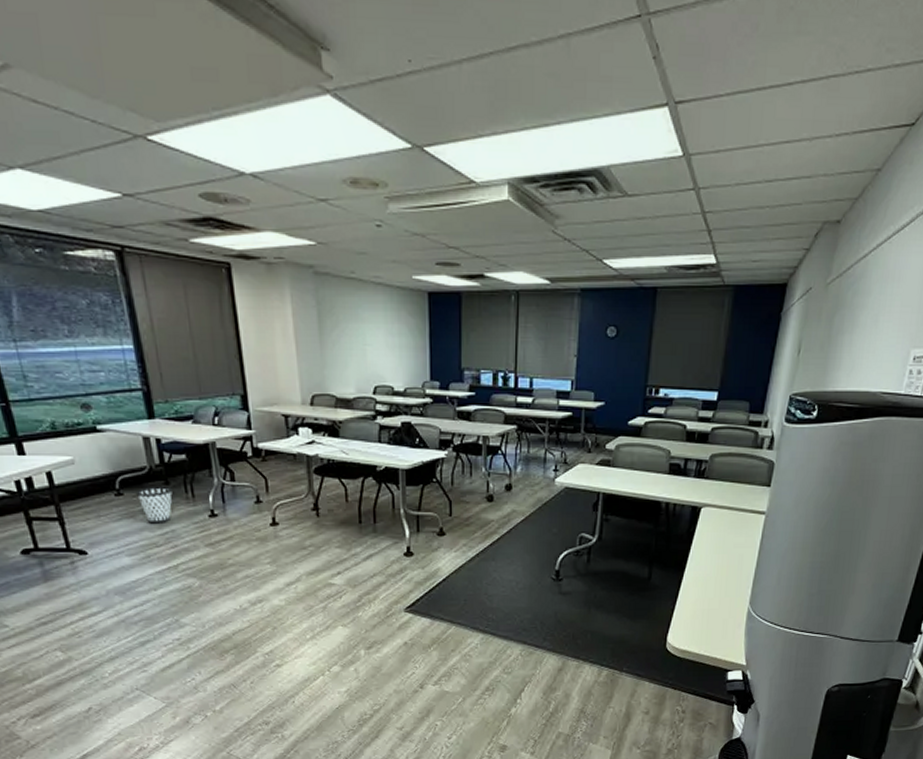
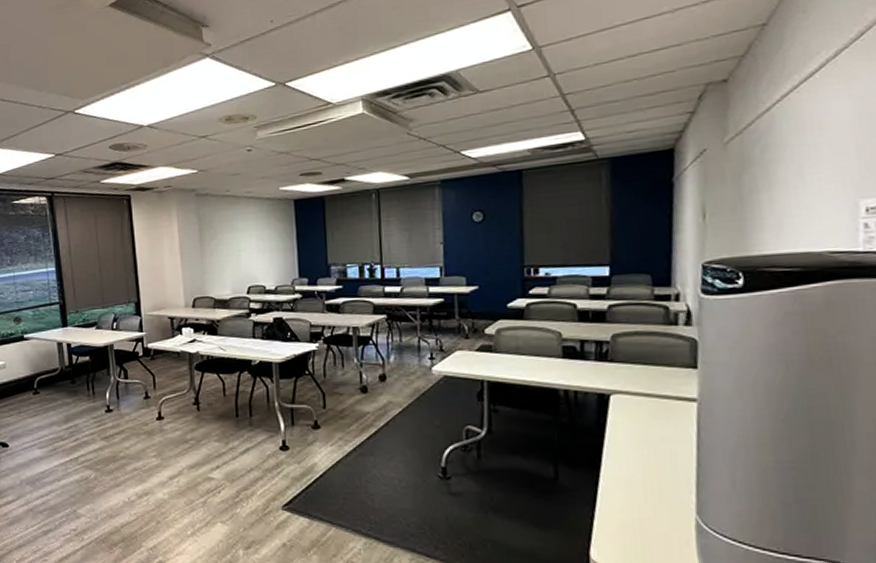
wastebasket: present [137,485,172,524] -> none [50,384,77,419]

